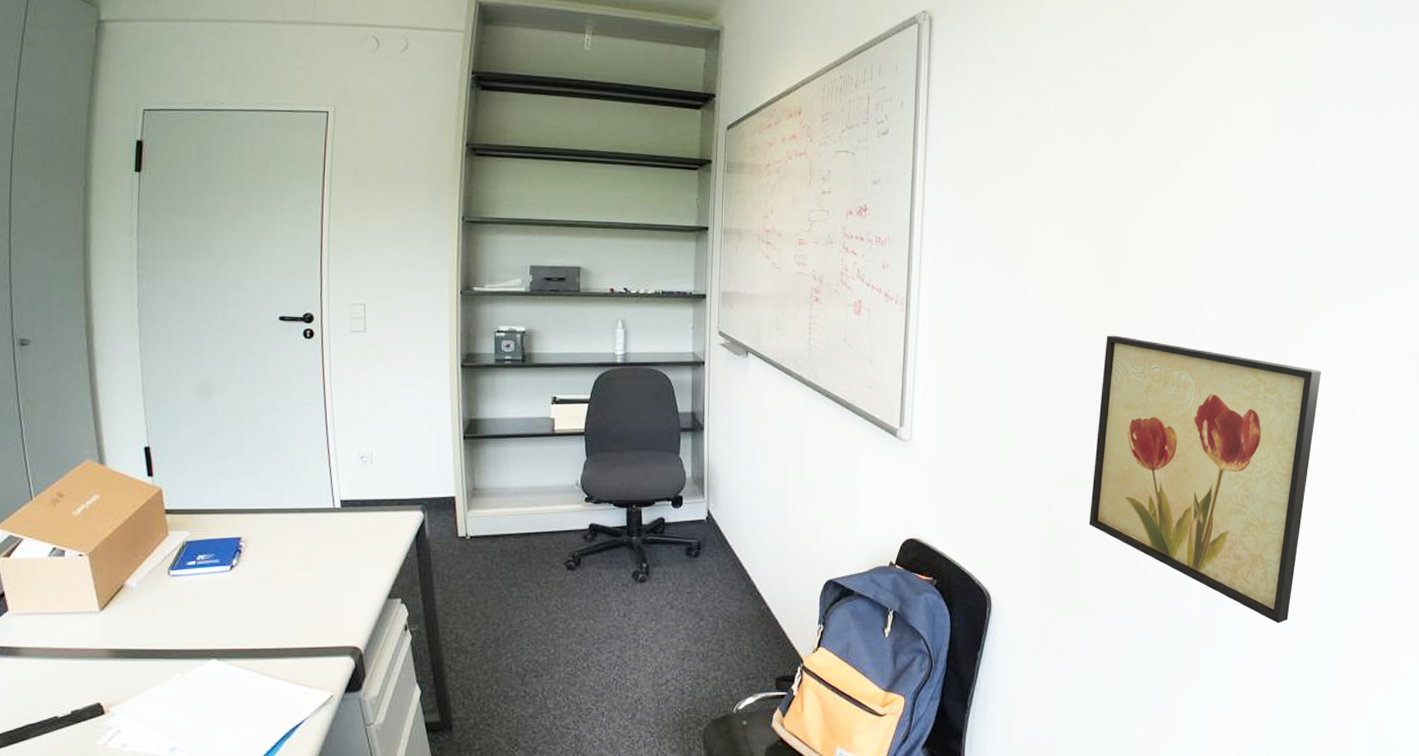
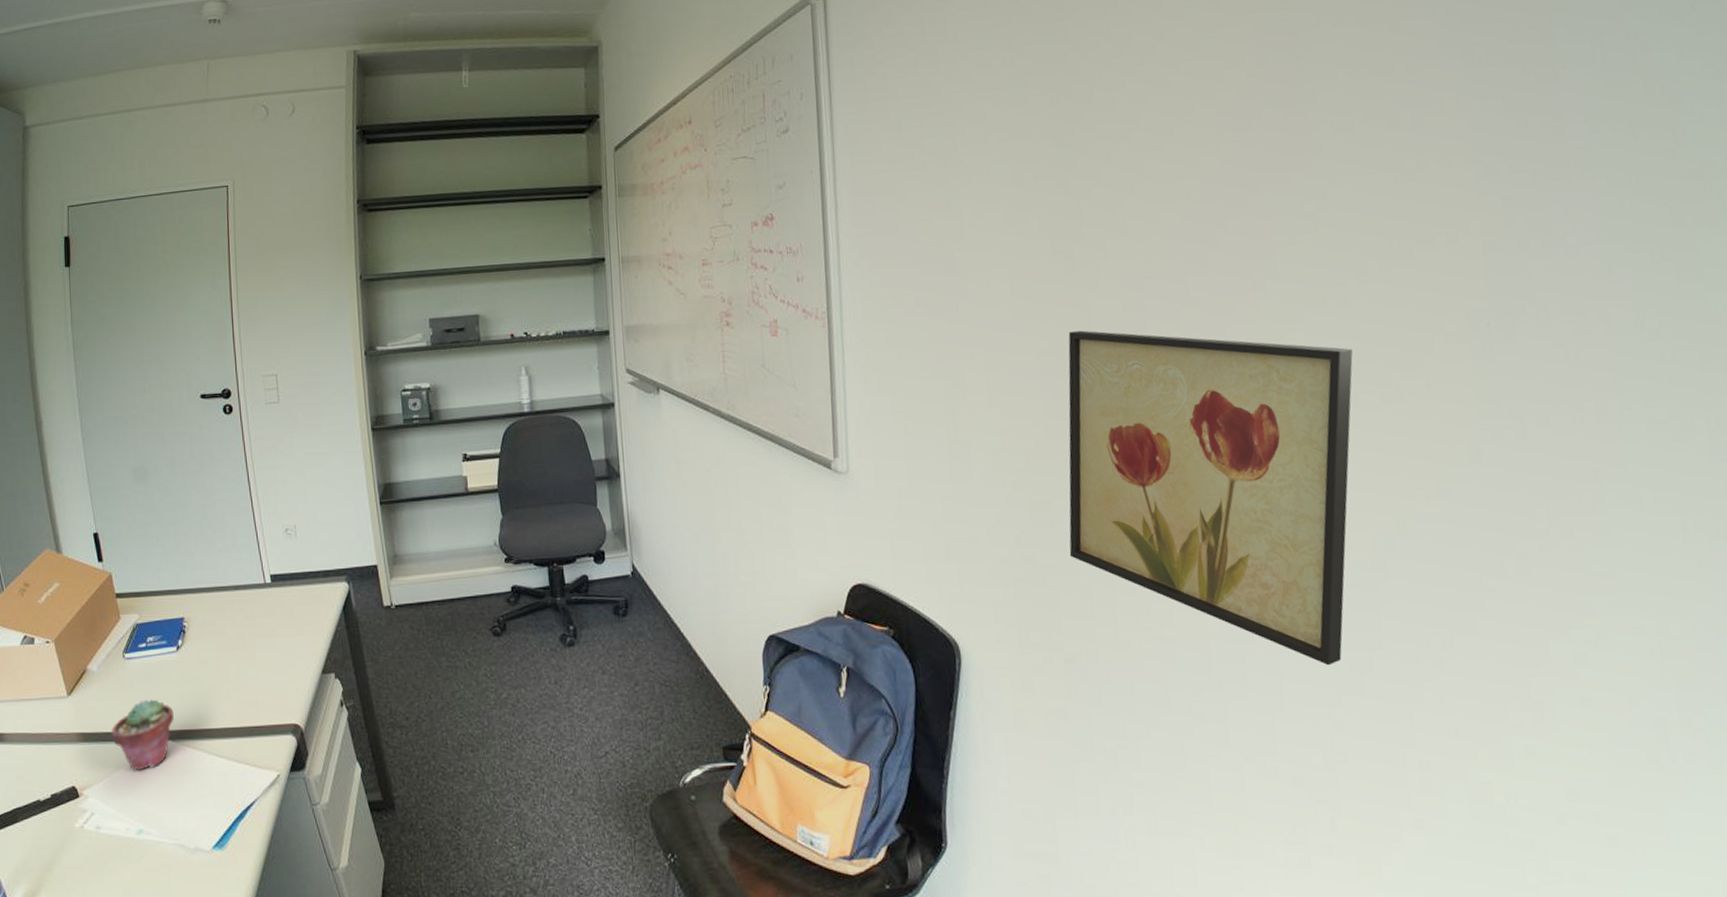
potted succulent: none [147,617,221,689] -> present [110,699,174,771]

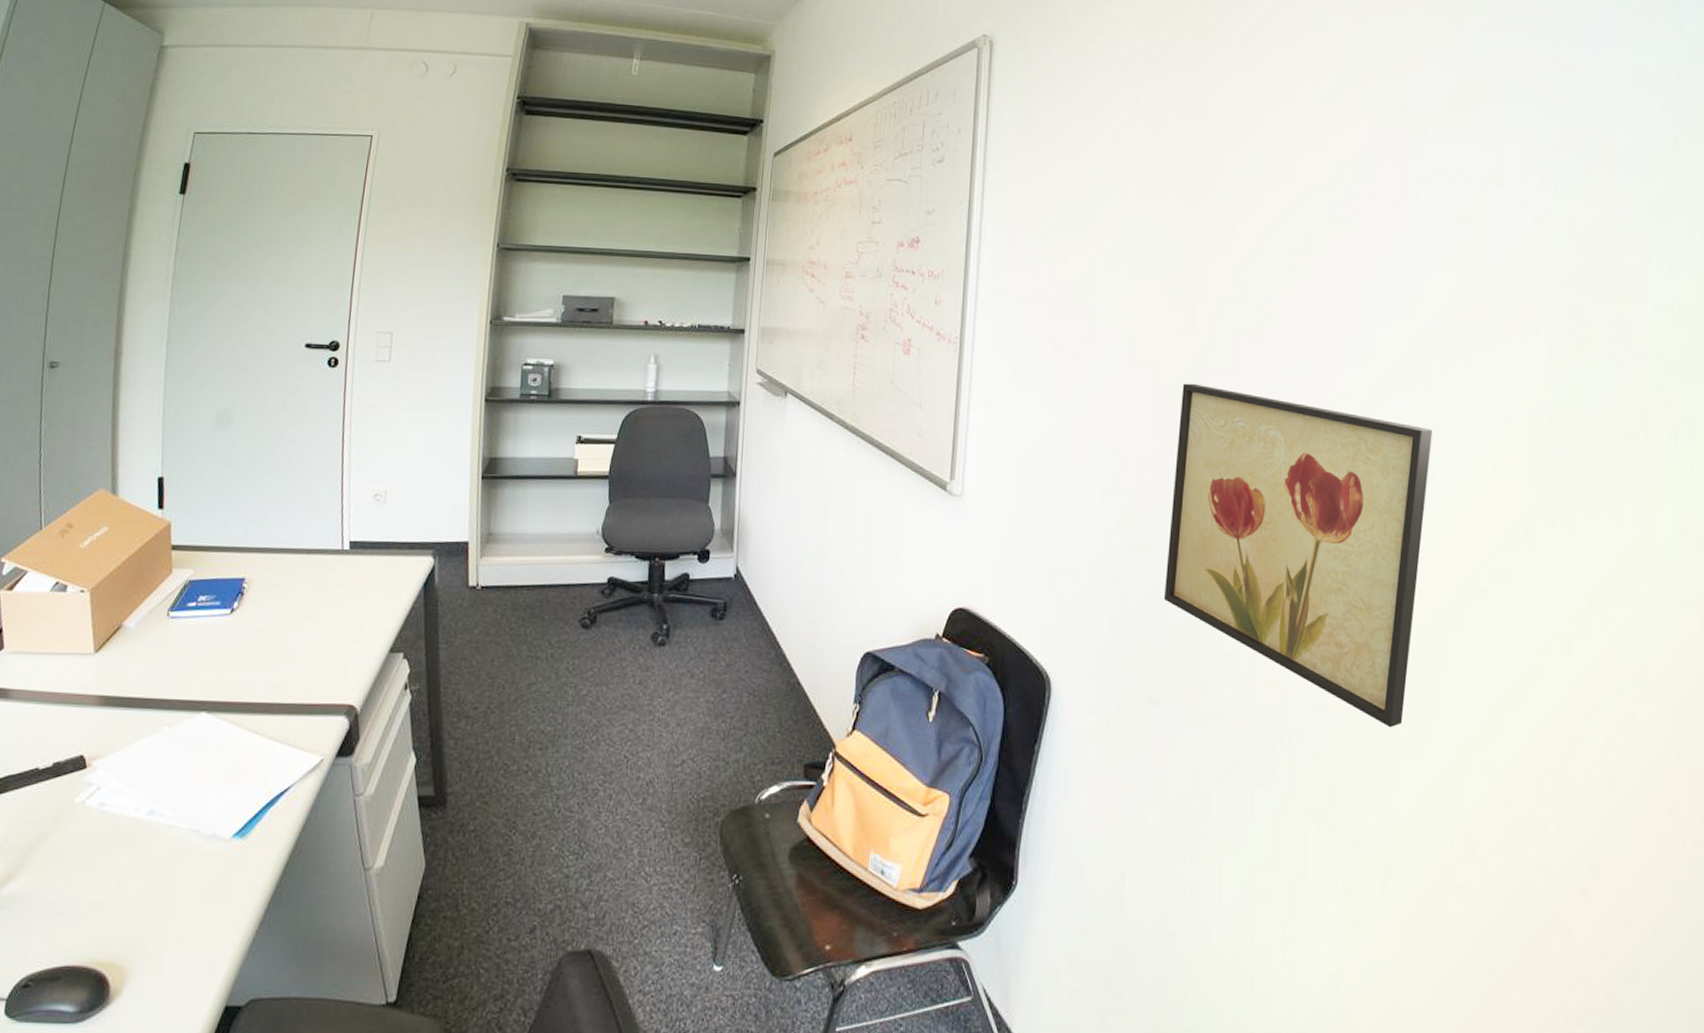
potted succulent: present [110,699,174,771] -> none [137,664,215,744]

